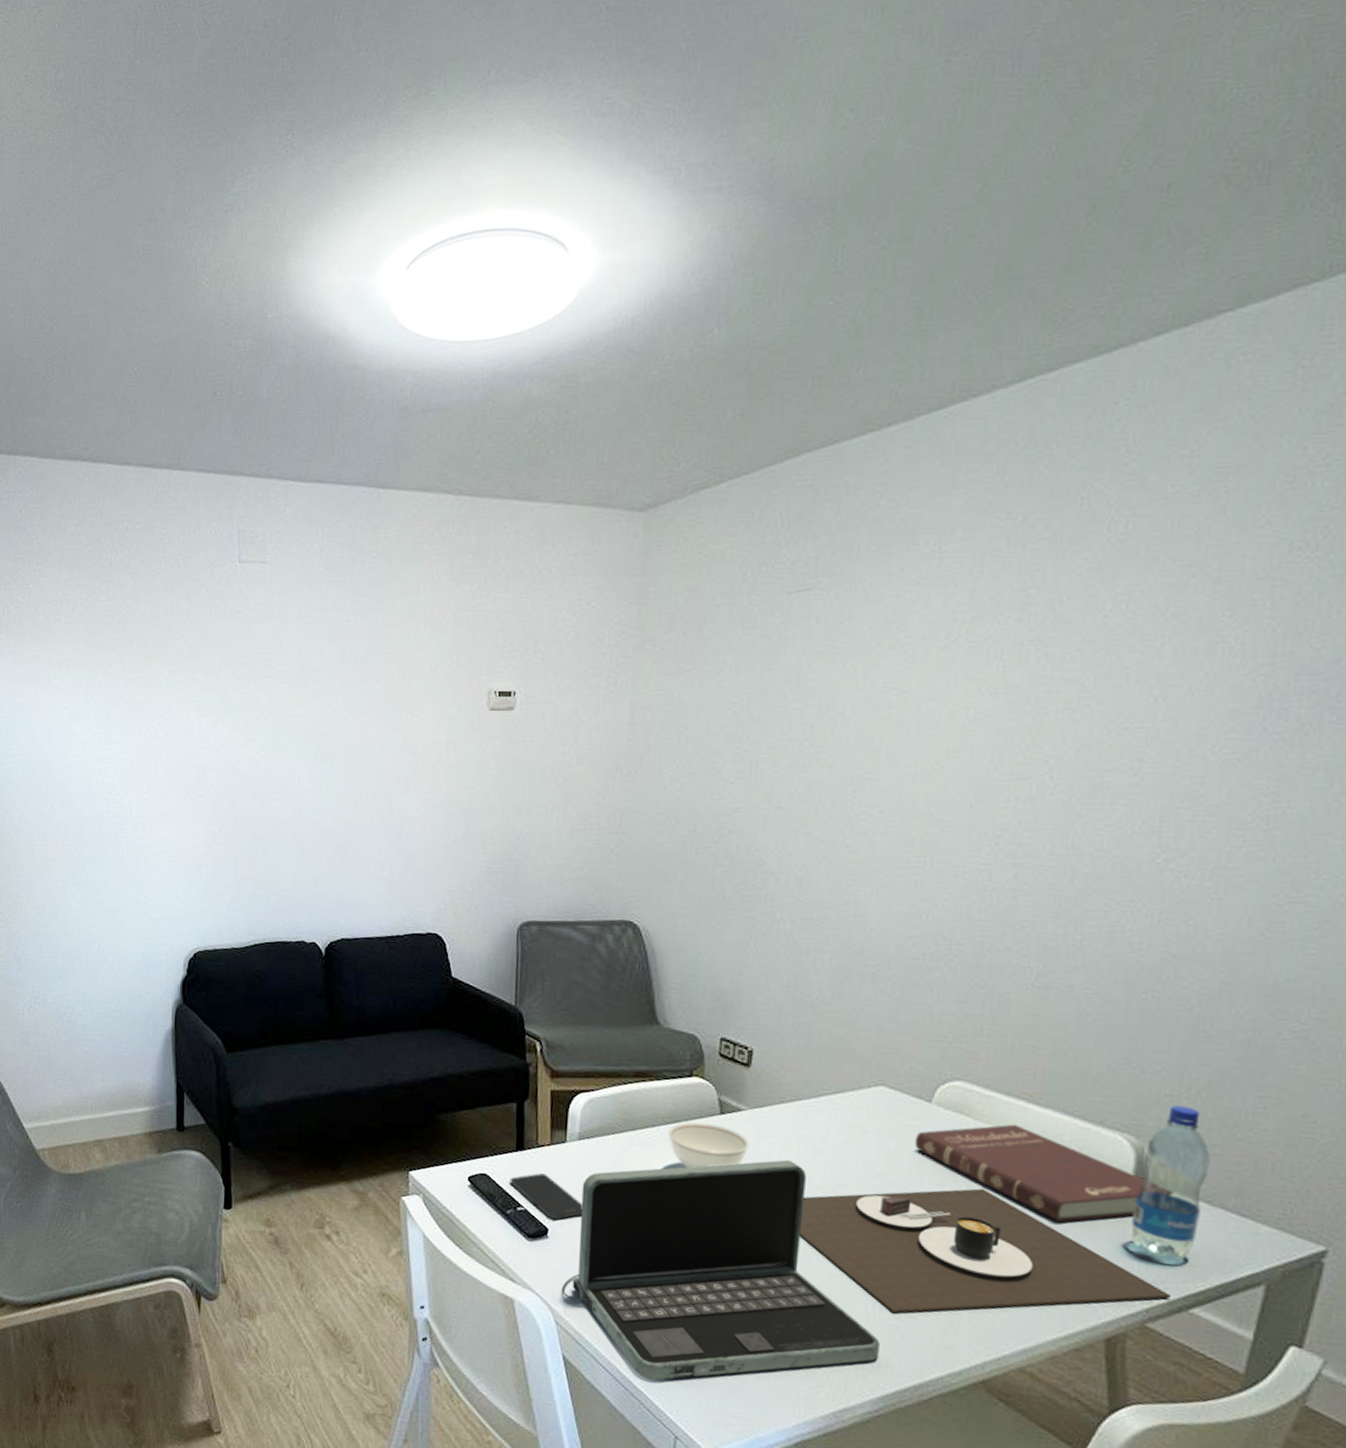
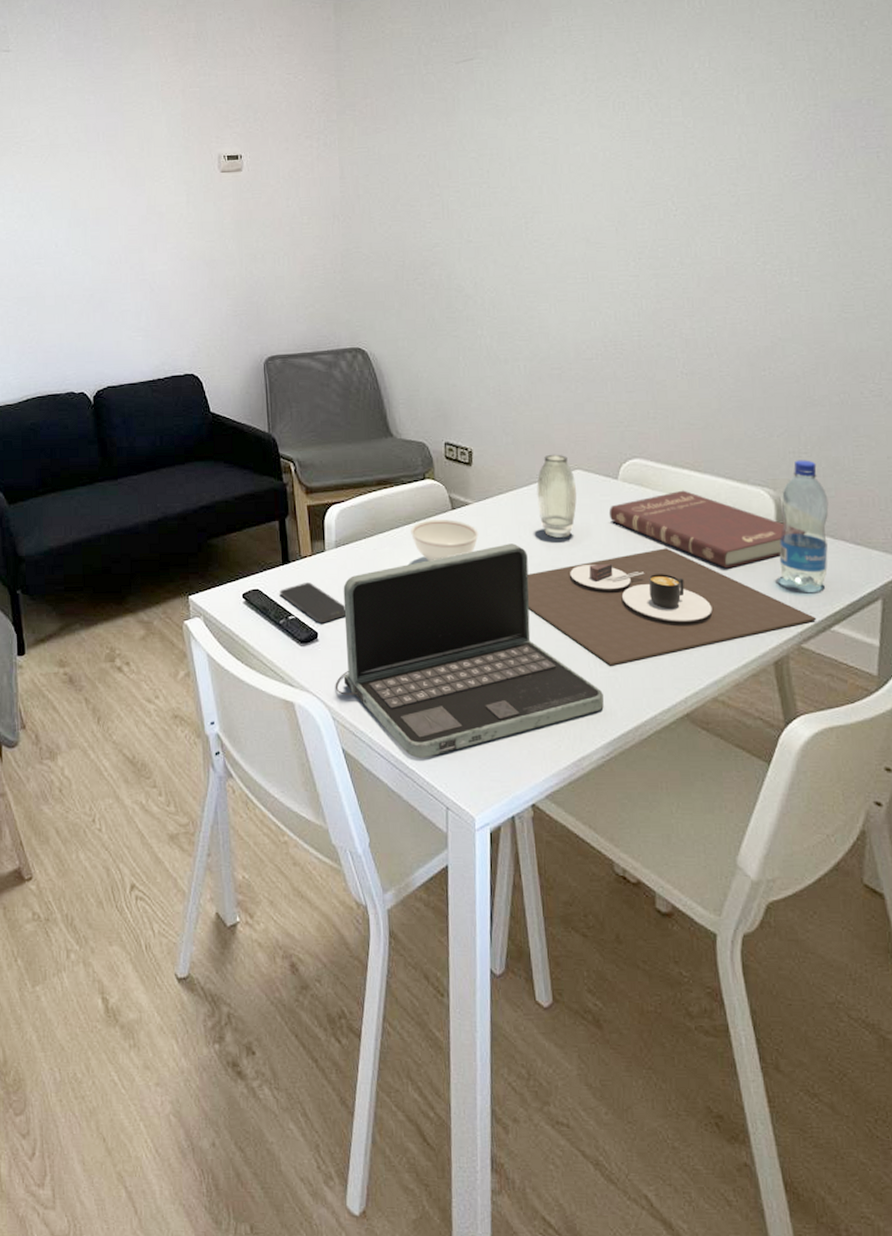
vase: none [826,1064,877,1162] -> present [537,454,577,538]

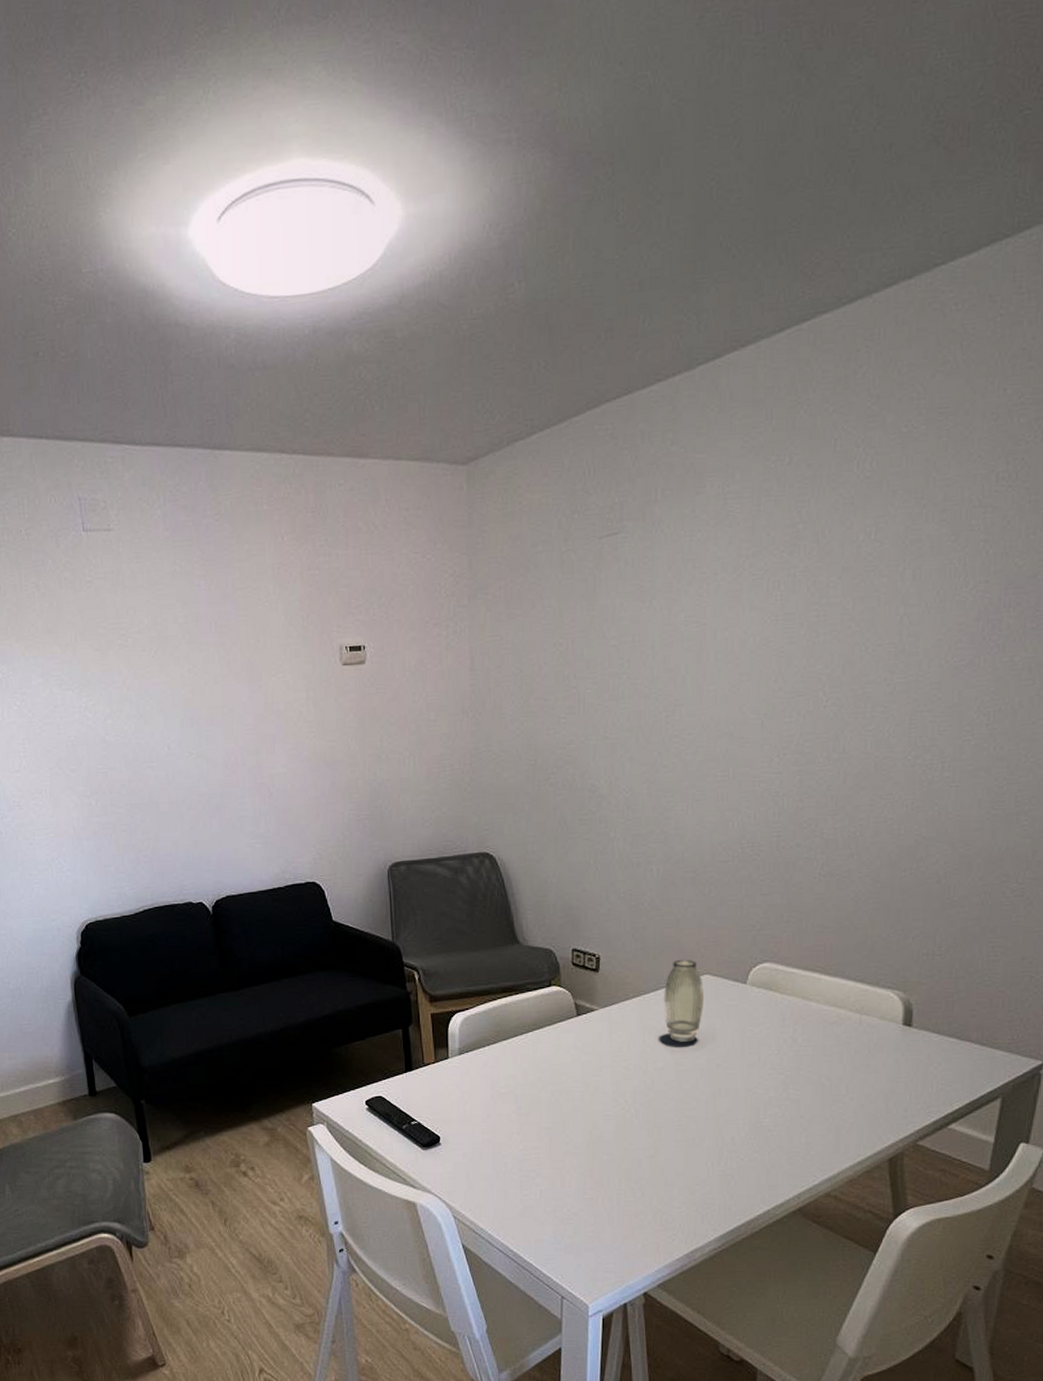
smartphone: present [279,582,345,624] -> none [402,1089,468,1128]
laptop: present [335,543,604,758] -> none [456,1048,719,1252]
bowl: present [411,520,479,562] -> none [535,1026,603,1067]
place setting: present [527,548,816,666] -> none [649,1051,934,1165]
book: present [608,490,784,569] -> none [735,993,911,1070]
bottle: present [779,460,829,588] -> none [903,962,958,1088]

